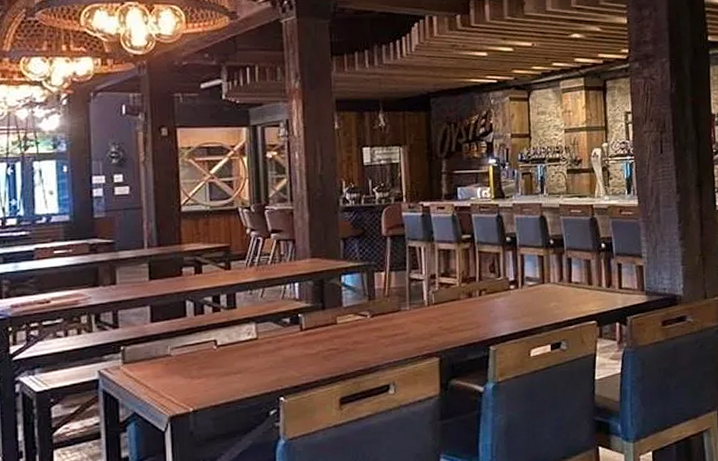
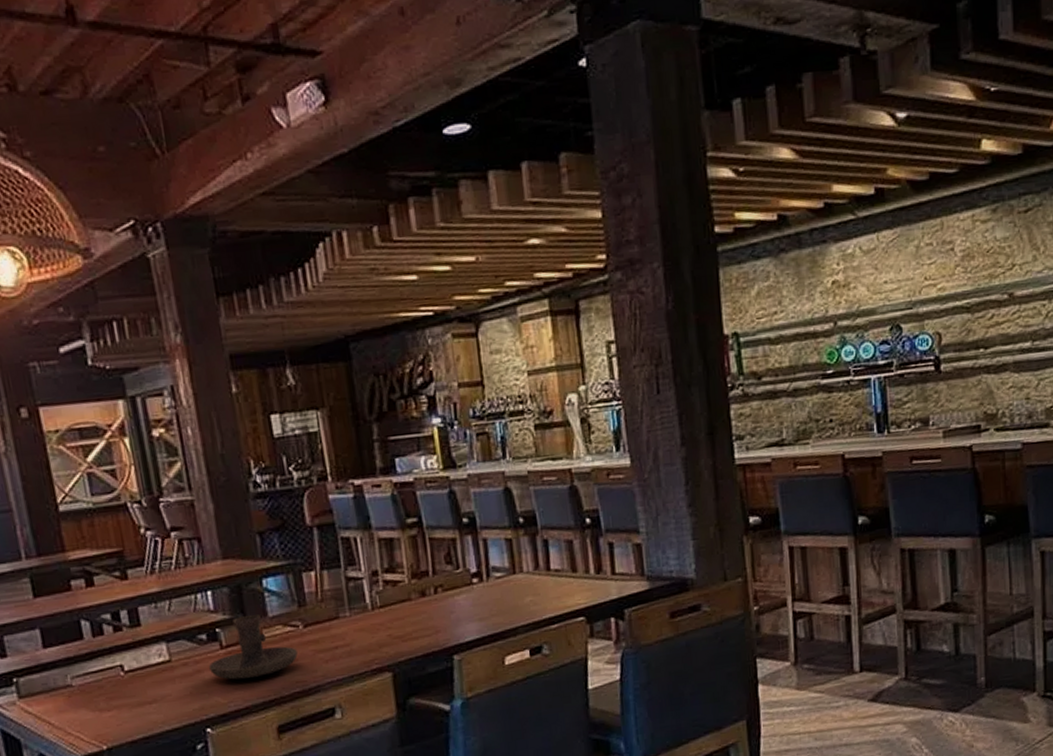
candle holder: none [288,304,363,357] -> present [208,614,298,680]

